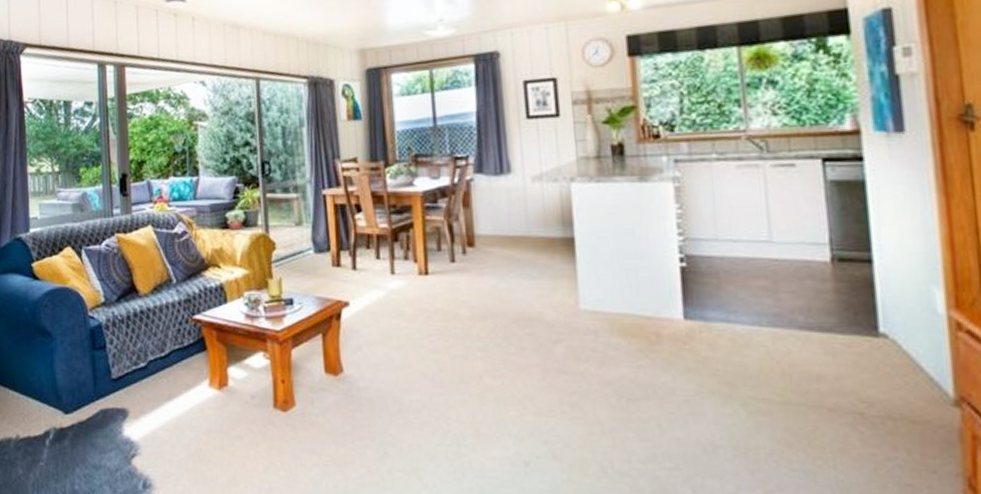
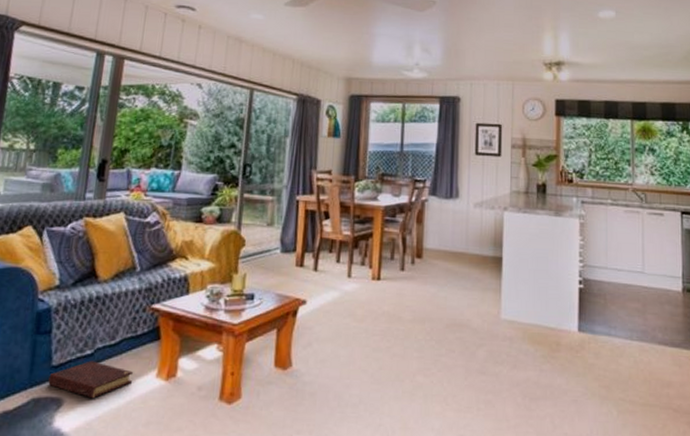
book: none [111,373,188,408] -> present [48,361,134,398]

